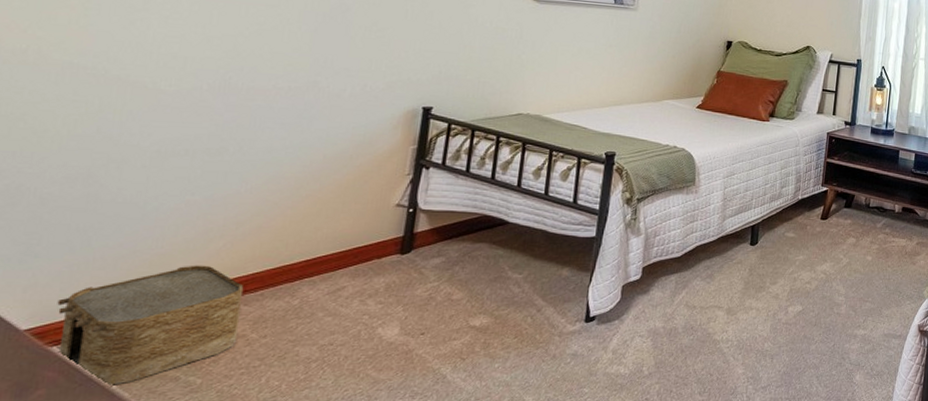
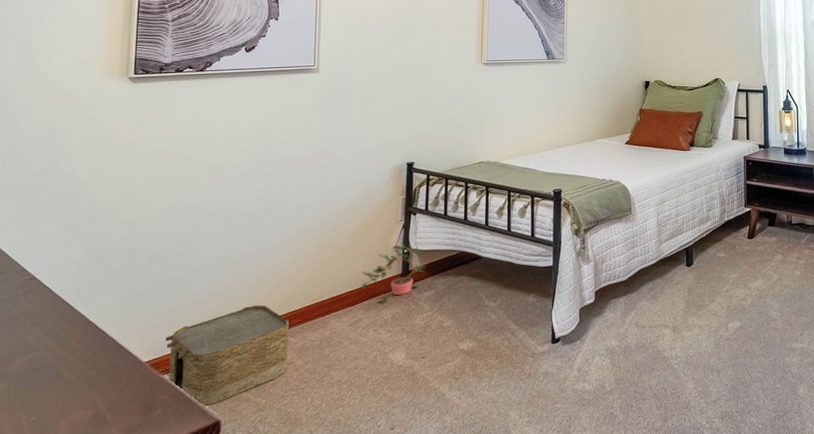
potted plant: none [346,201,437,270] -> present [360,243,426,303]

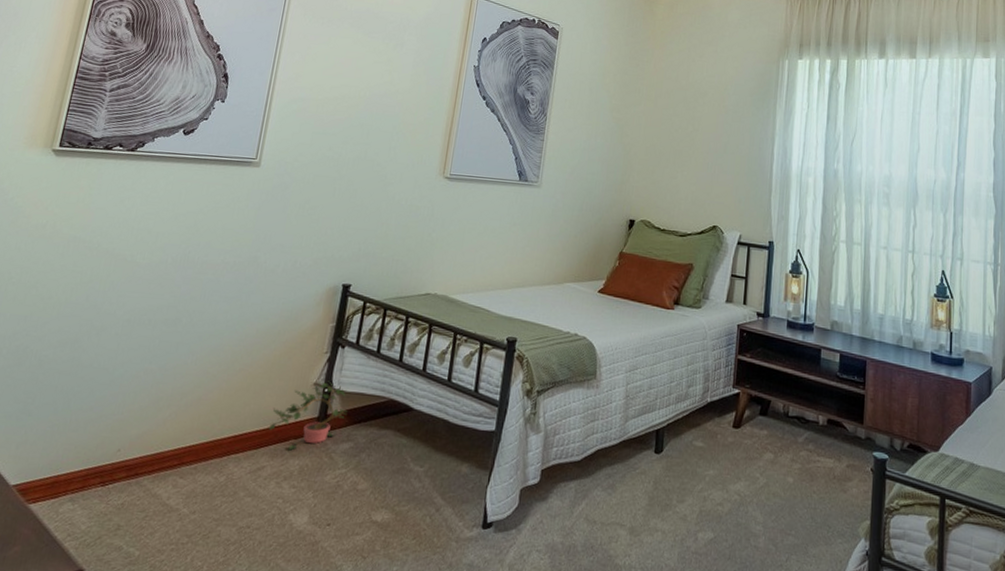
woven basket: present [165,305,290,407] -> none [35,433,182,550]

